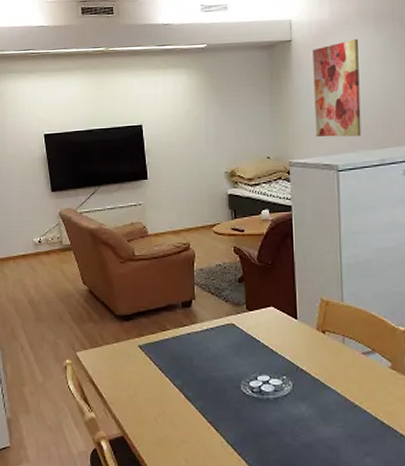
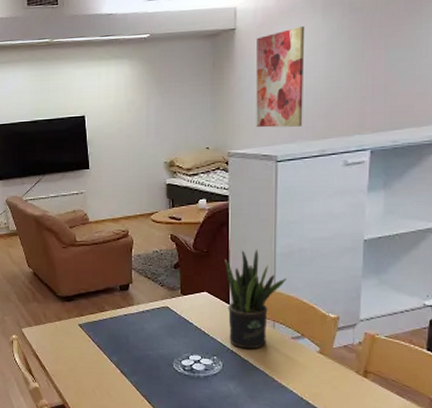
potted plant: none [290,260,354,367] -> present [225,249,287,349]

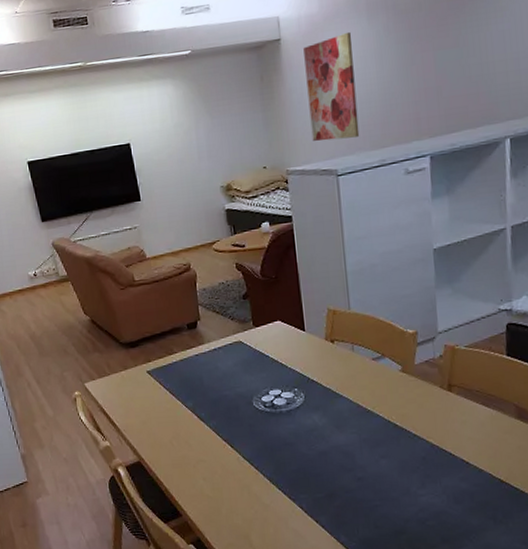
potted plant: present [225,249,287,349] -> none [295,269,361,377]

